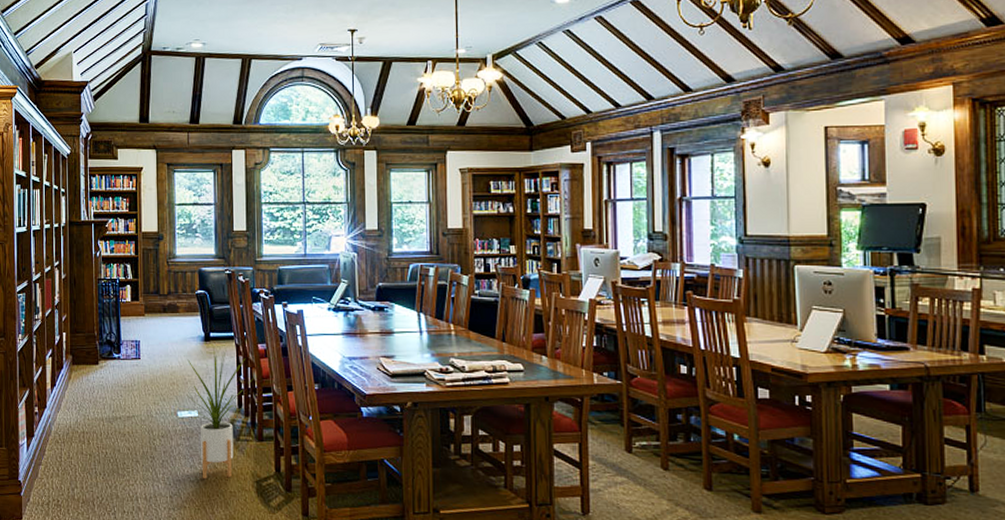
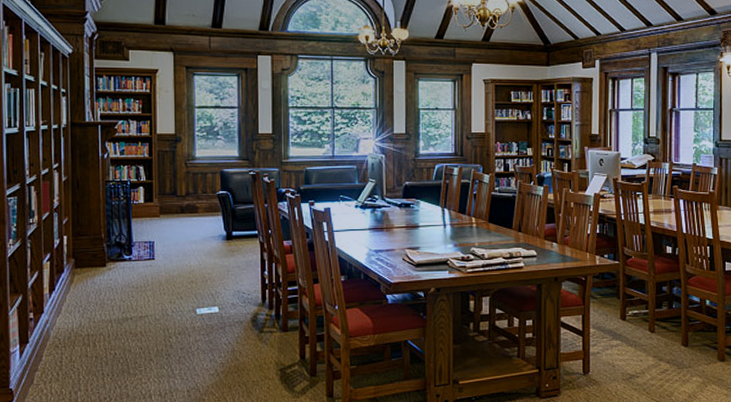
house plant: present [182,347,254,480] -> none [202,245,279,372]

